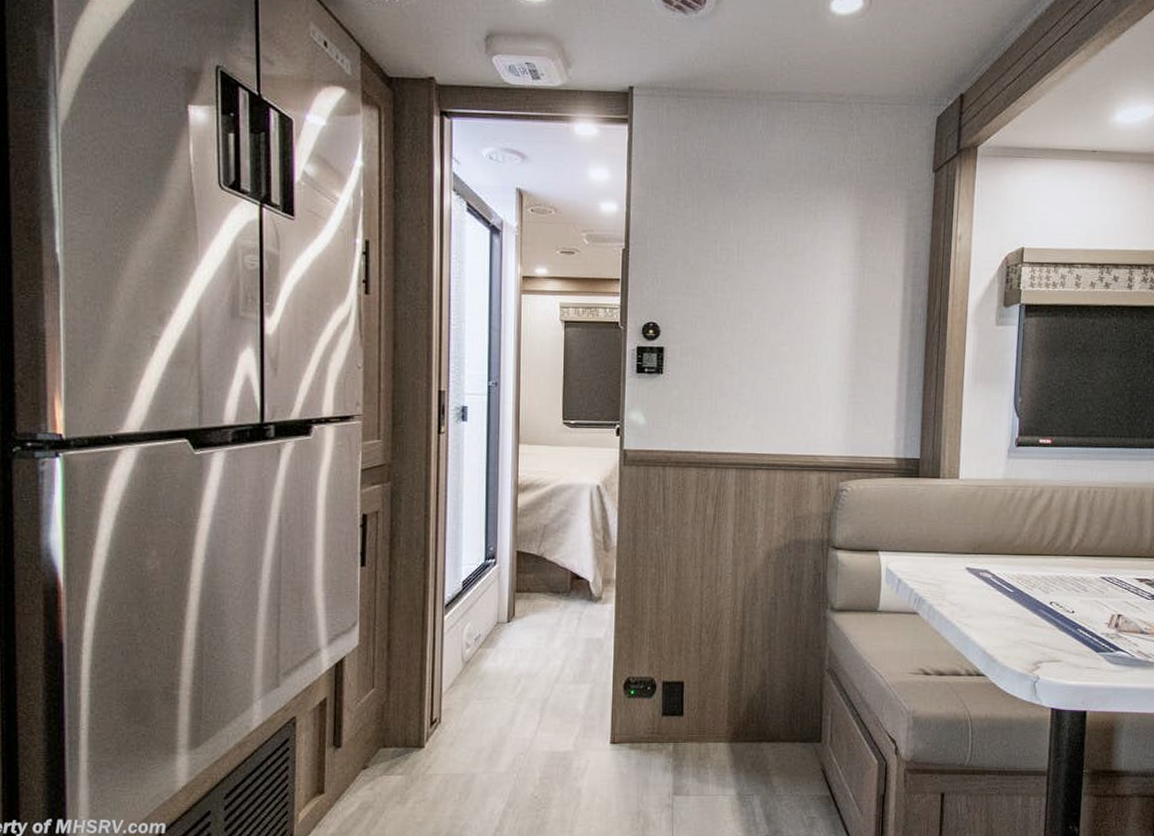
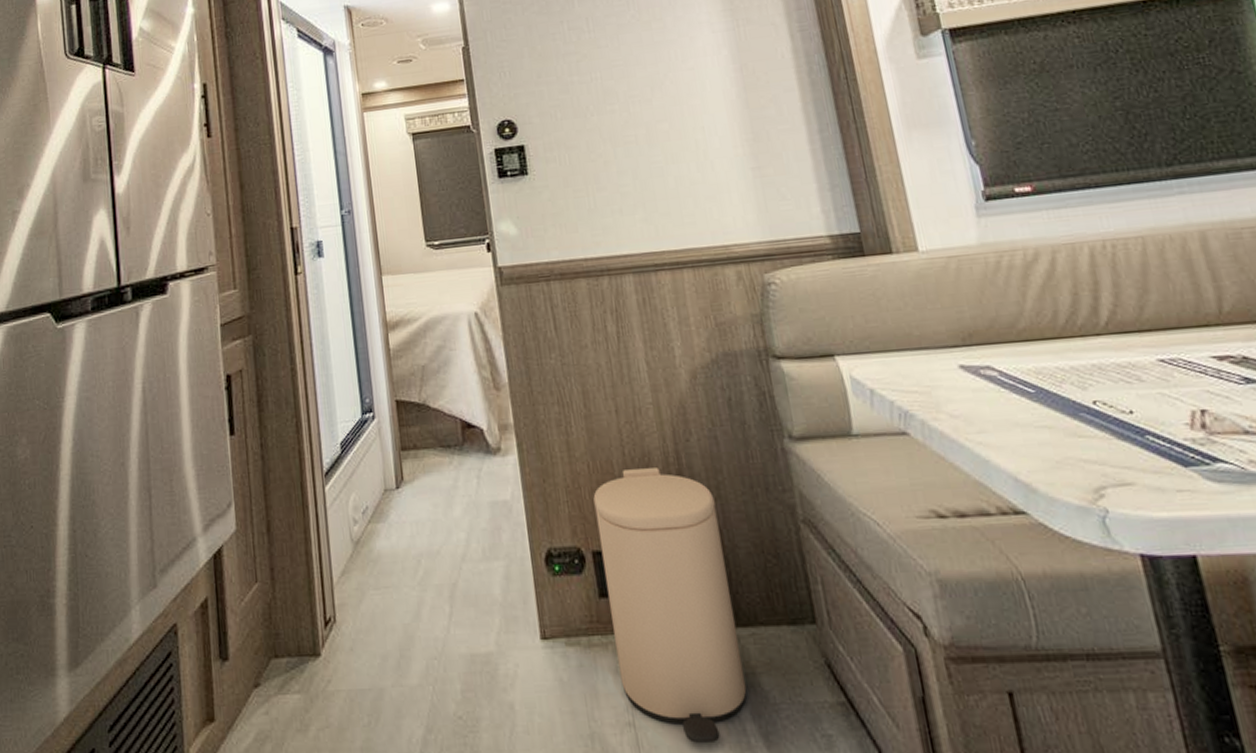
pedal bin: none [668,623,765,820] -> present [593,468,747,743]

